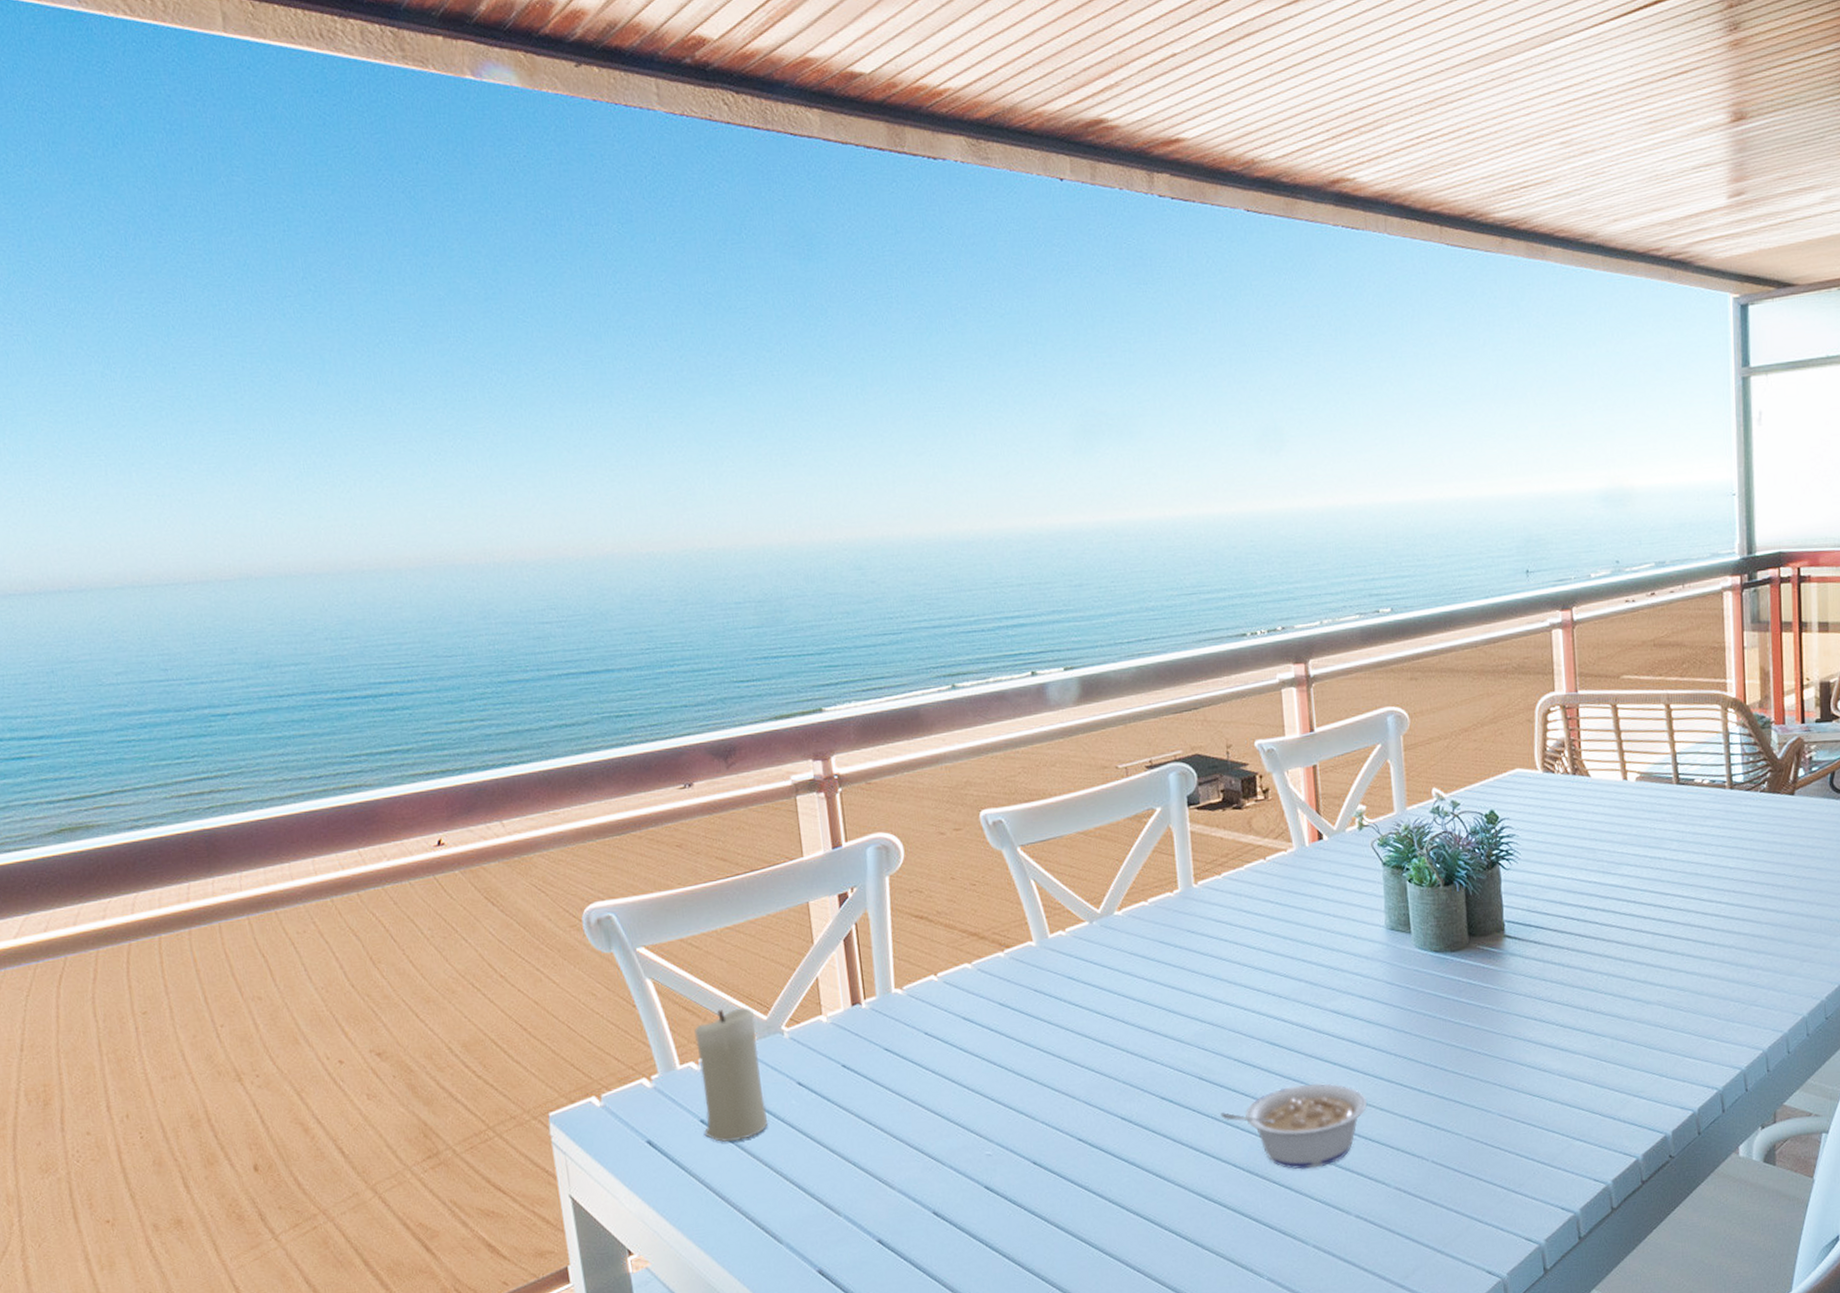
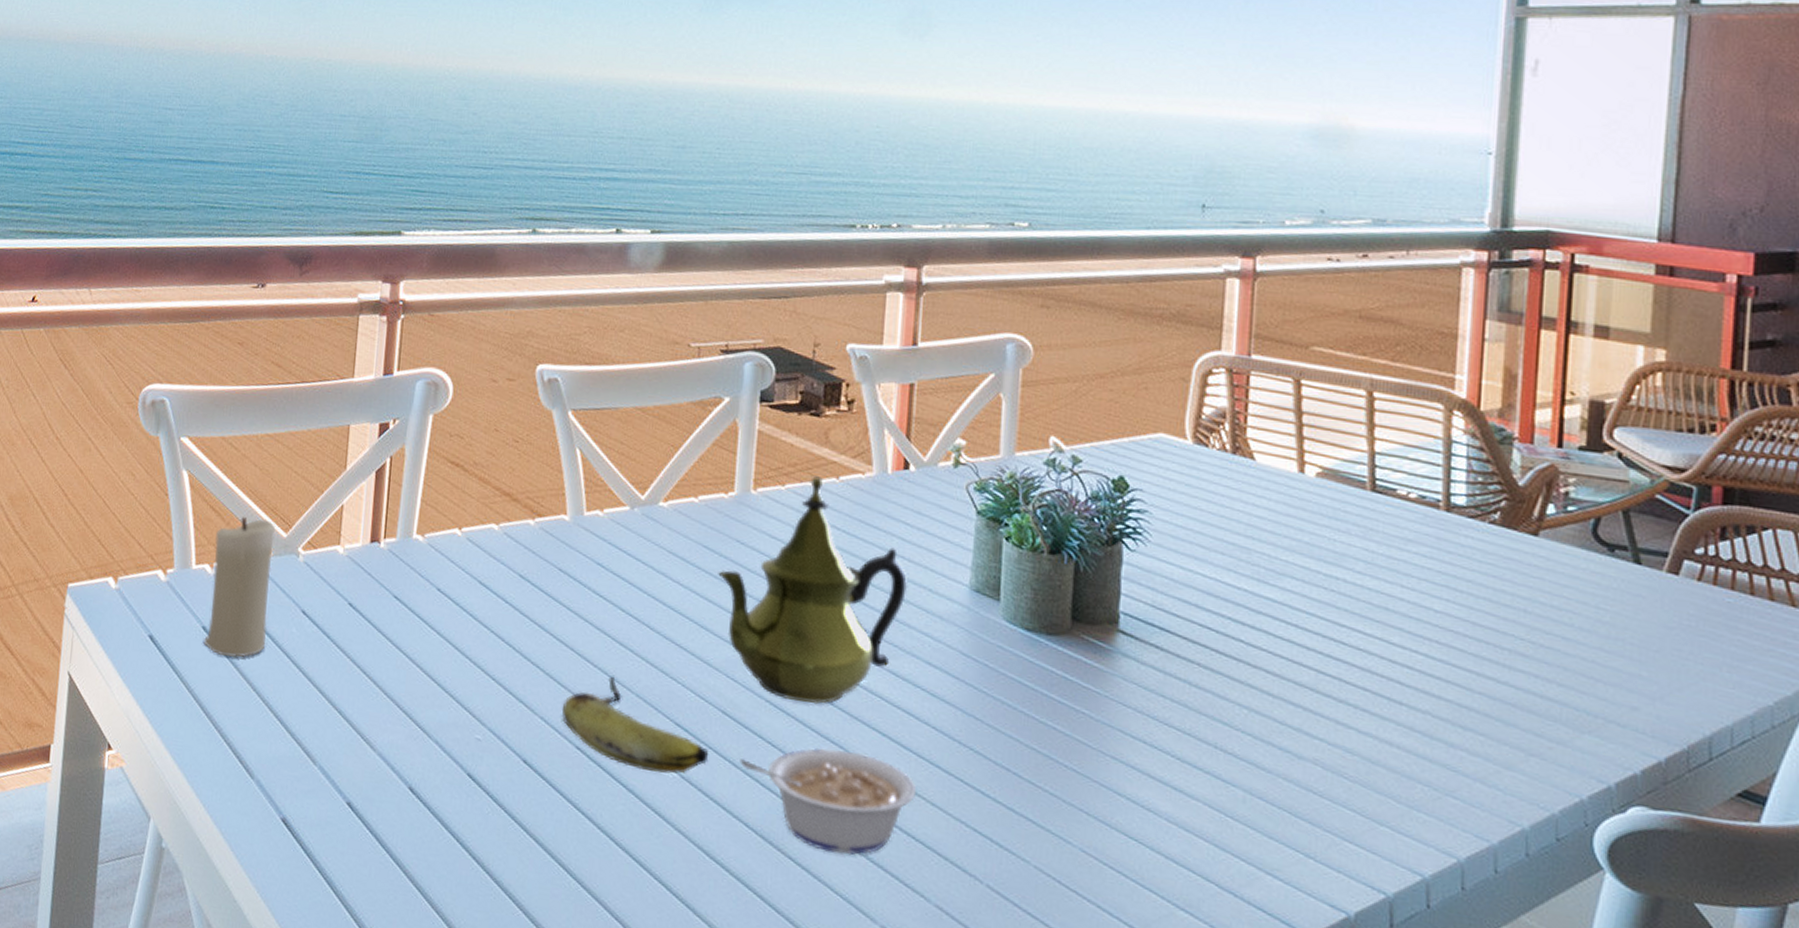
fruit: none [1060,1071,1194,1144] -> present [562,676,709,775]
teapot: none [1176,861,1337,1055] -> present [718,476,909,705]

